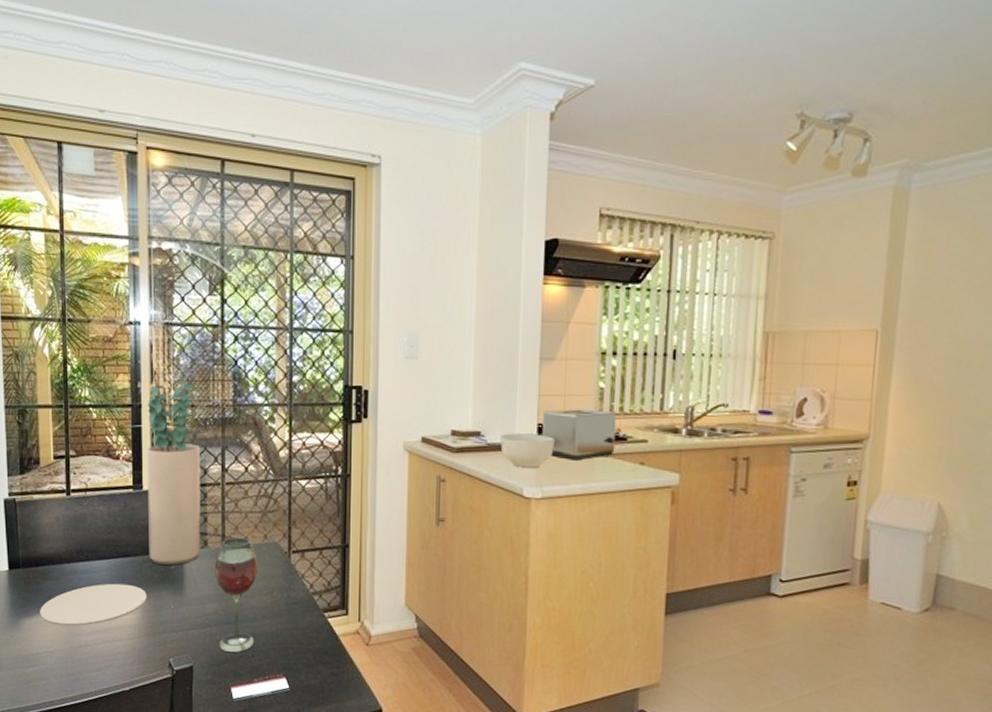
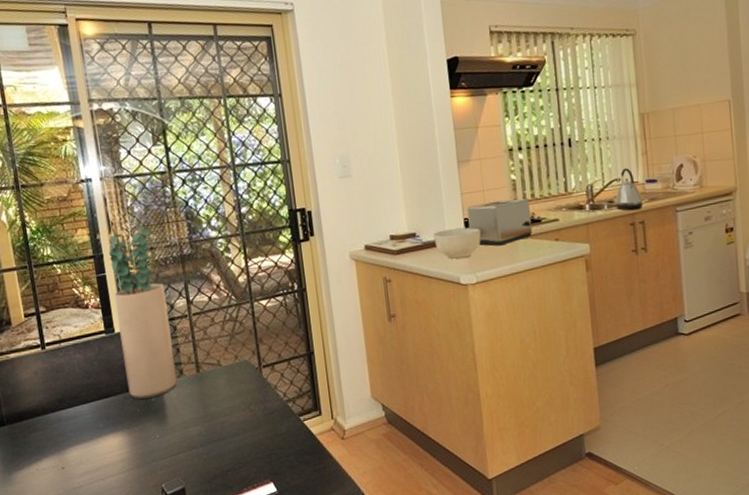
plate: present [40,583,147,626] -> none [30,422,133,473]
wineglass: present [215,537,257,652] -> none [192,361,240,468]
kettle: none [717,393,752,444] -> present [614,168,643,211]

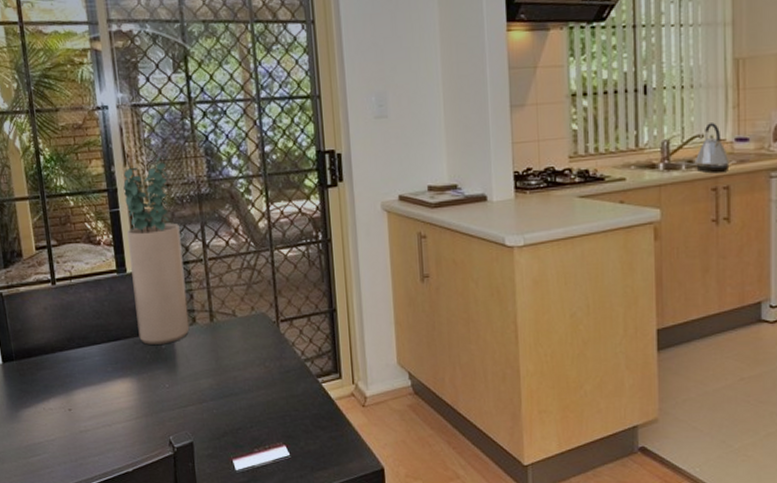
bowl: present [432,227,482,259] -> none [476,182,533,218]
toaster: present [467,199,533,246] -> none [518,152,593,205]

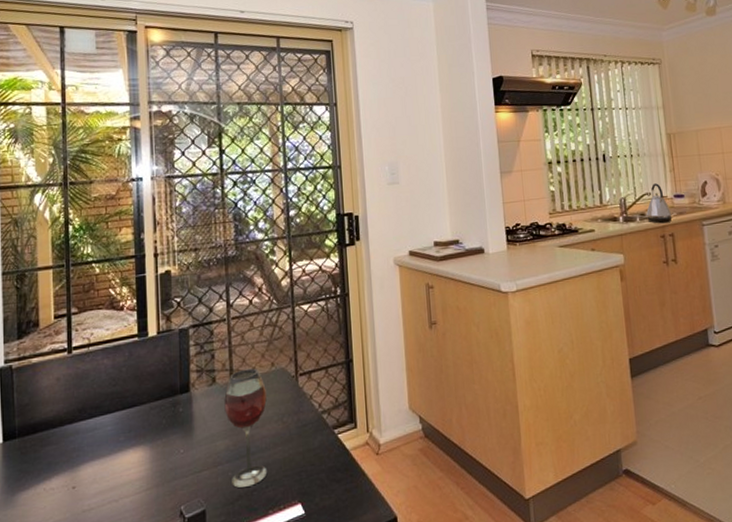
vase: present [123,146,190,345] -> none [152,213,209,409]
wineglass: none [205,311,252,425] -> present [224,368,268,488]

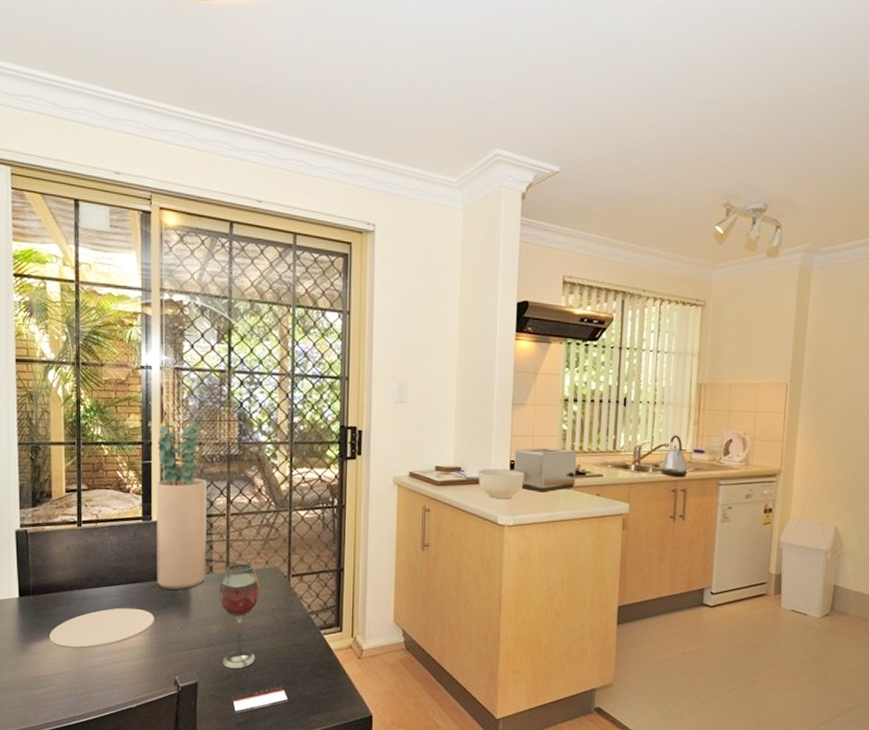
plate: none [38,435,155,494] -> present [49,608,154,649]
vase: none [152,213,209,409] -> present [157,407,207,590]
bowl: none [475,236,522,267] -> present [477,468,526,500]
toaster: none [509,209,570,255] -> present [514,448,577,493]

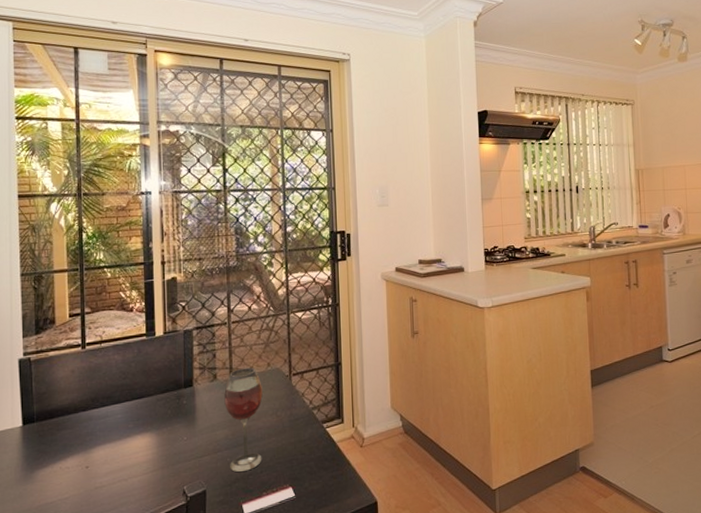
plate: present [49,608,154,649] -> none [54,423,161,472]
vase: present [157,407,207,590] -> none [159,226,211,401]
bowl: present [477,468,526,500] -> none [456,257,499,285]
toaster: present [514,448,577,493] -> none [488,234,543,275]
kettle: present [659,435,688,478] -> none [612,214,636,251]

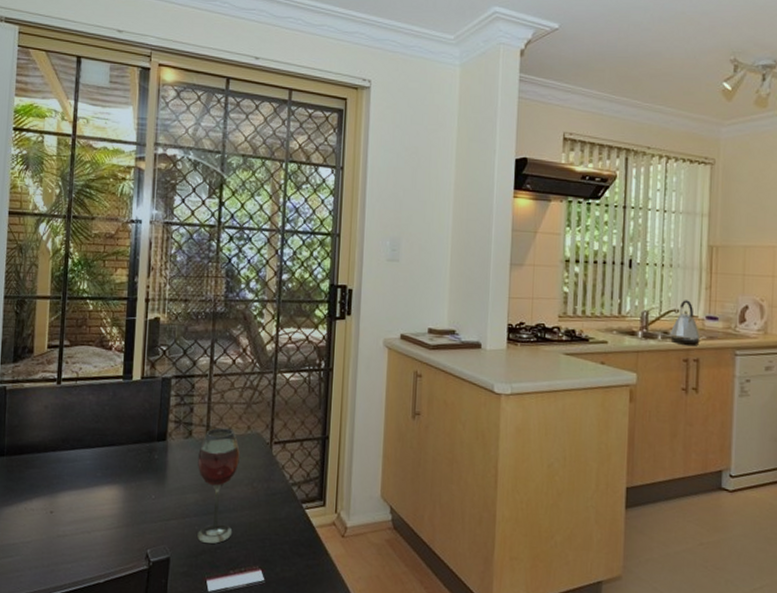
kettle: none [612,214,636,251] -> present [669,300,701,346]

